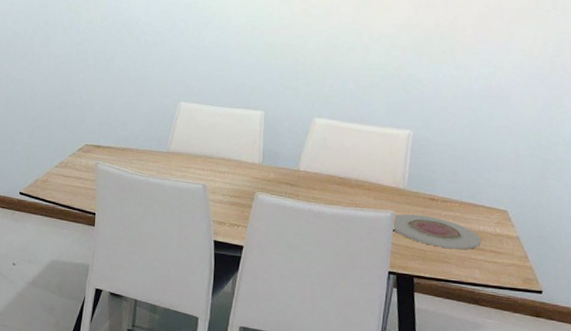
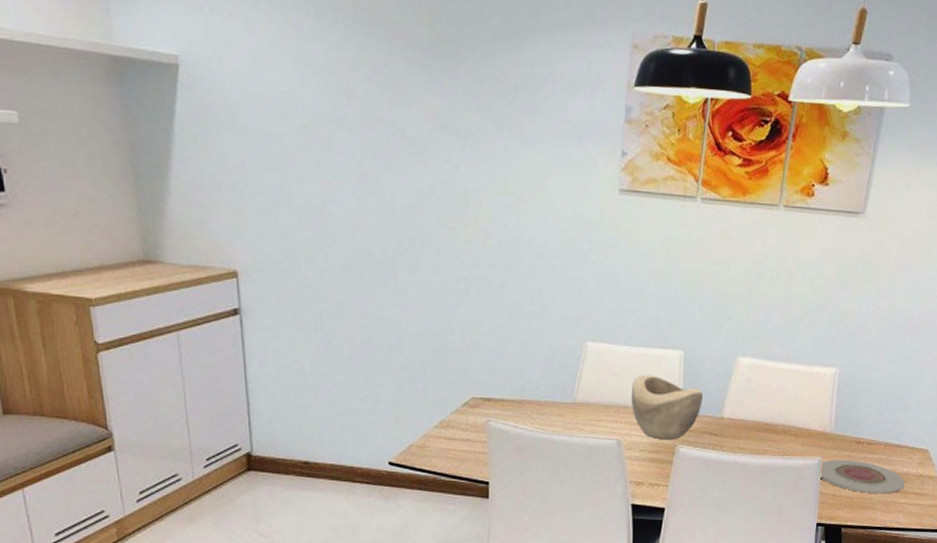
decorative bowl: none [216,131,281,187] -> present [631,375,703,440]

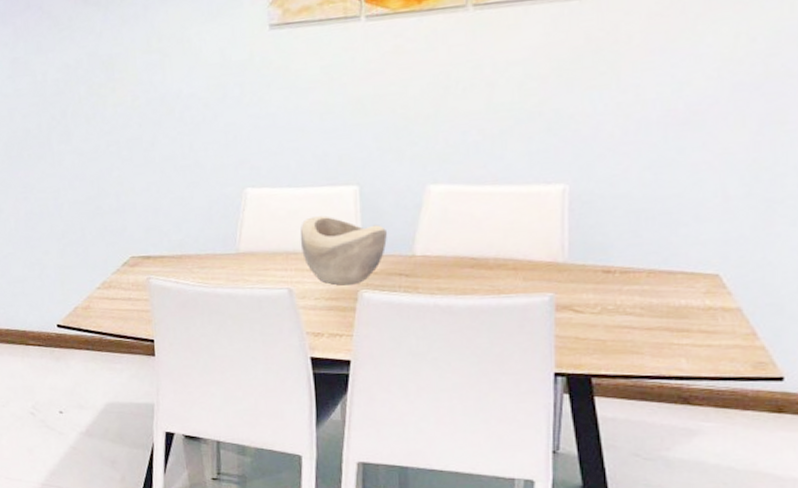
plate: present [819,460,905,494] -> none [553,294,685,335]

